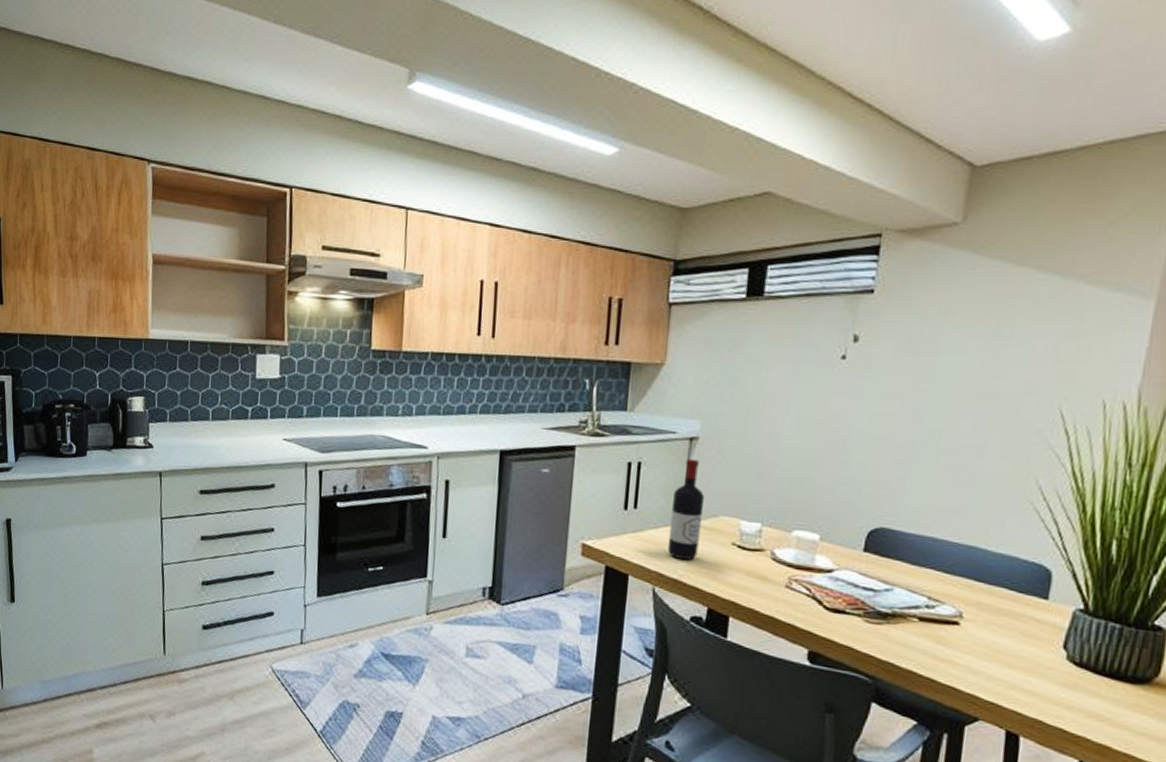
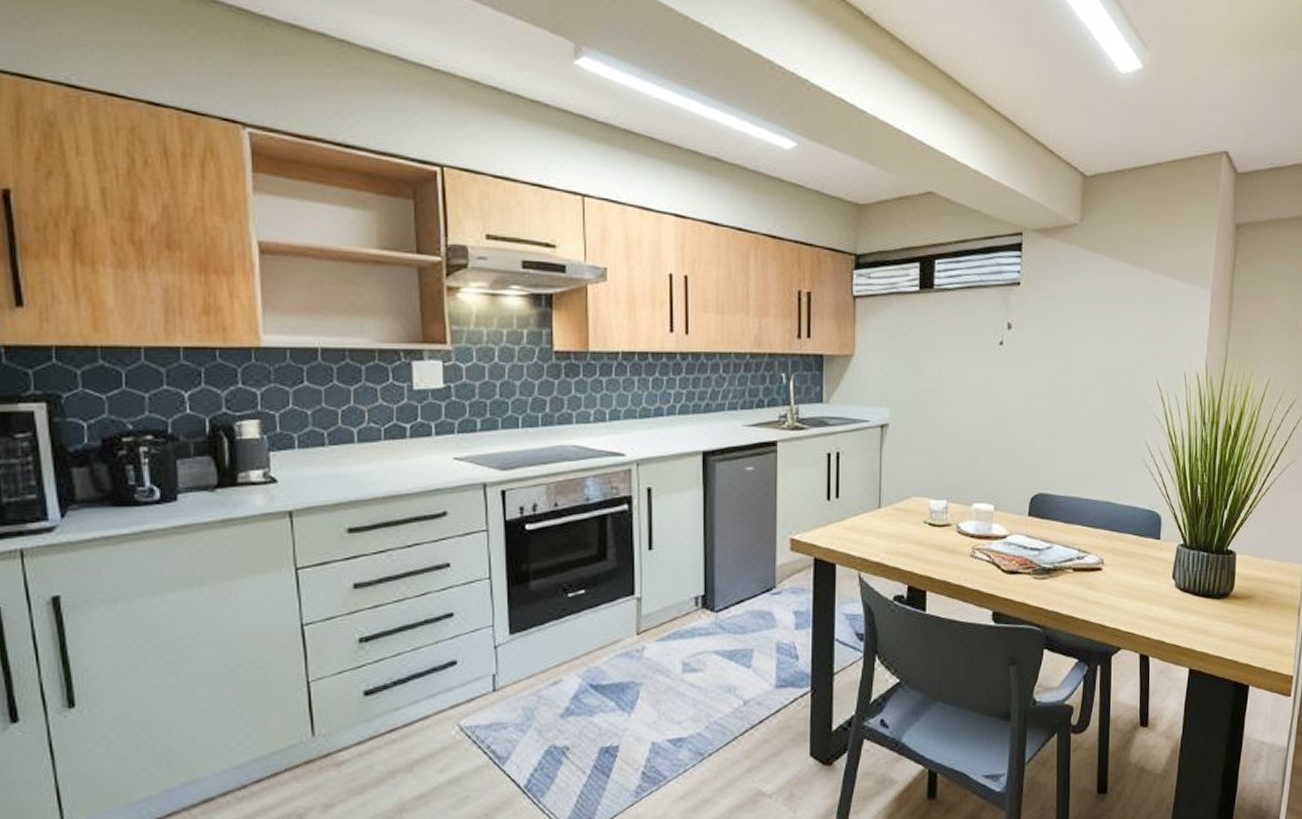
wine bottle: present [667,459,705,560] -> none [868,446,898,542]

